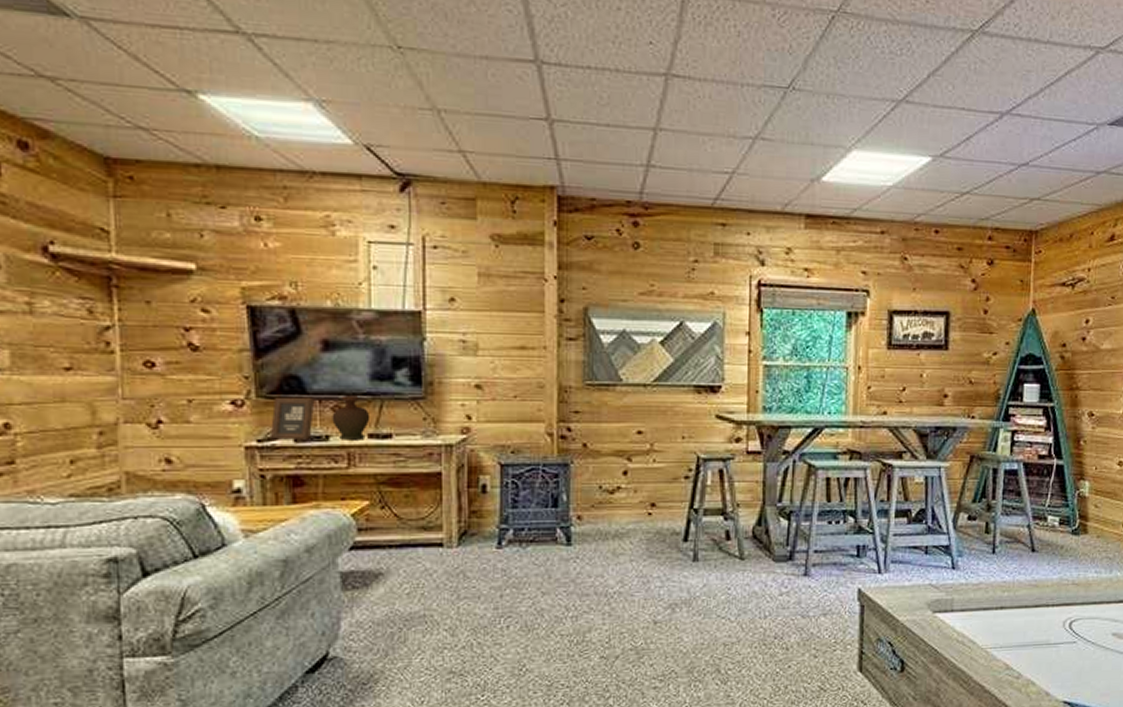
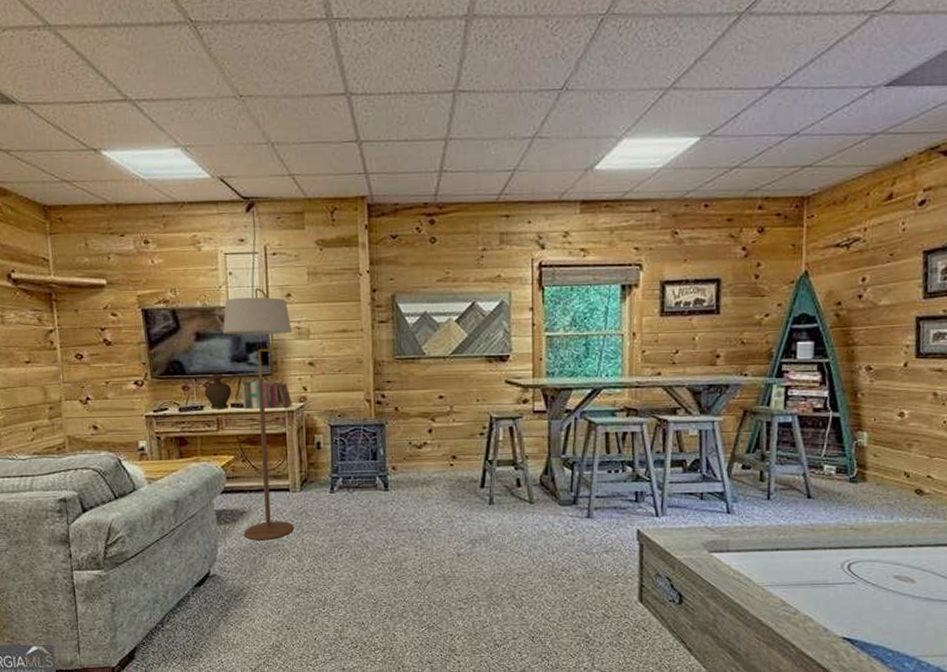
picture frame: present [269,396,315,440] -> none [162,377,192,410]
floor lamp: none [360,287,454,611] -> present [222,287,294,541]
books: none [383,403,452,442] -> present [241,379,293,410]

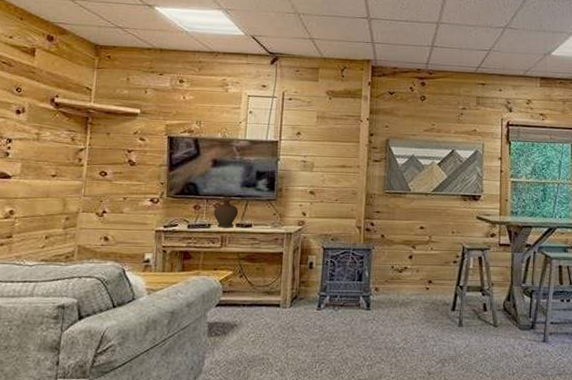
floor lamp: present [222,287,294,541] -> none [231,125,298,354]
books: present [241,379,293,410] -> none [247,203,292,231]

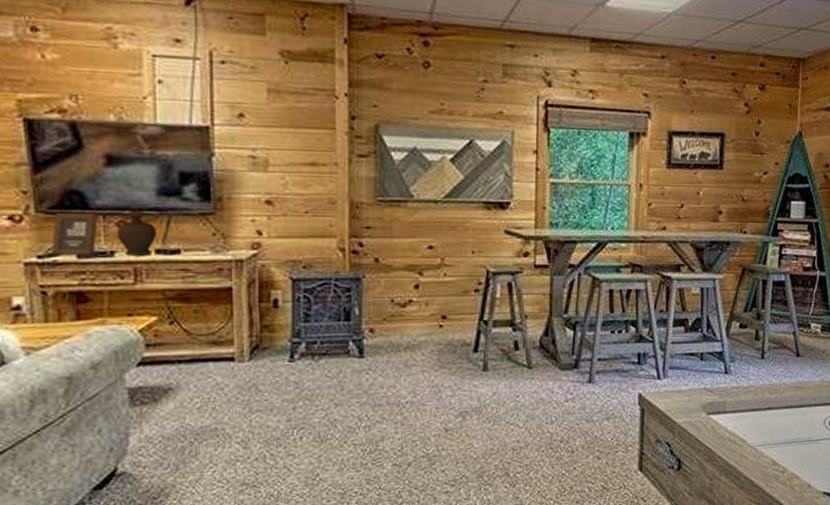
picture frame: none [172,197,204,227] -> present [50,212,99,256]

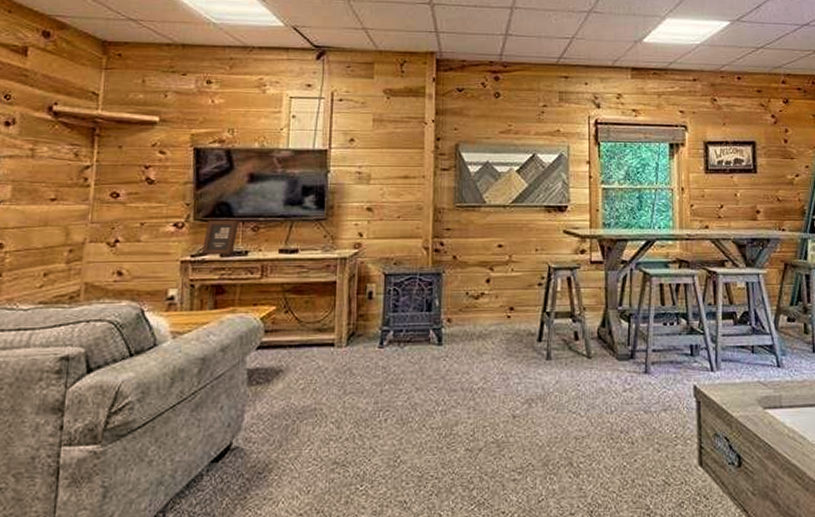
decorative vase: present [117,211,158,256] -> none [251,218,282,255]

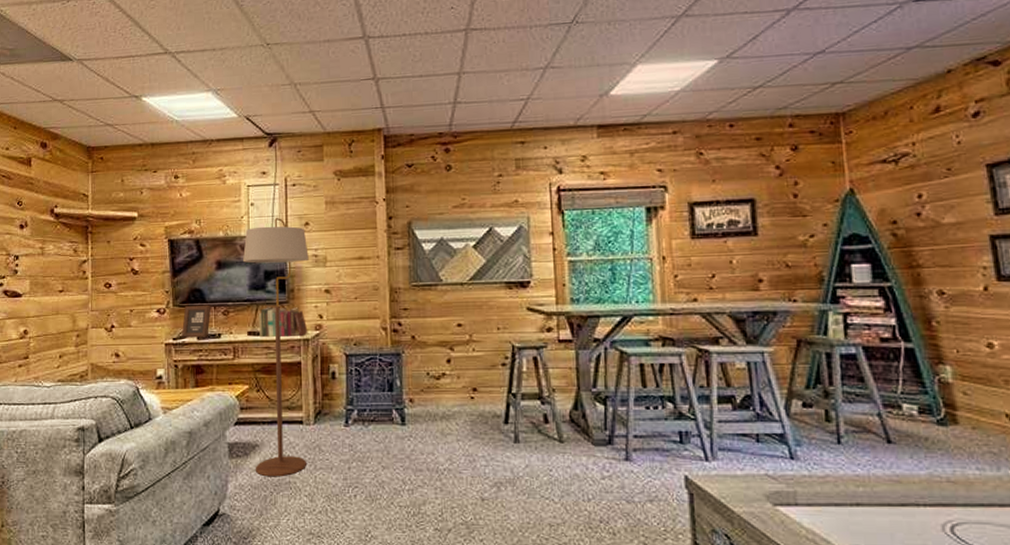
floor lamp: none [277,131,352,405] -> present [242,217,309,477]
books: none [291,223,346,256] -> present [258,307,308,338]

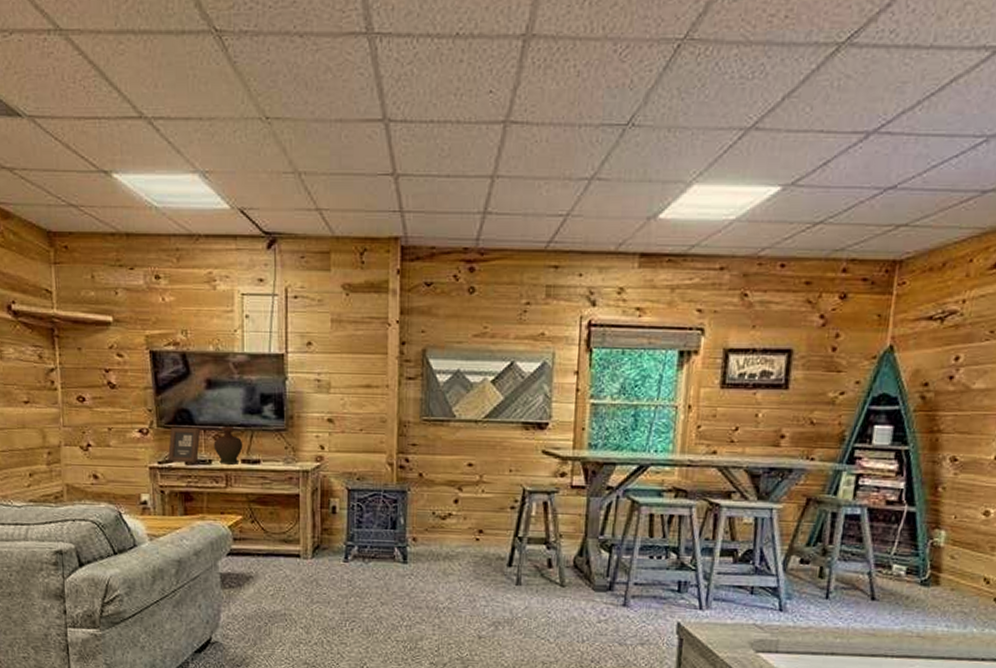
decorative vase: none [223,302,249,337] -> present [213,427,243,465]
floor lamp: present [242,217,309,477] -> none [235,333,311,609]
books: present [258,307,308,338] -> none [253,433,308,468]

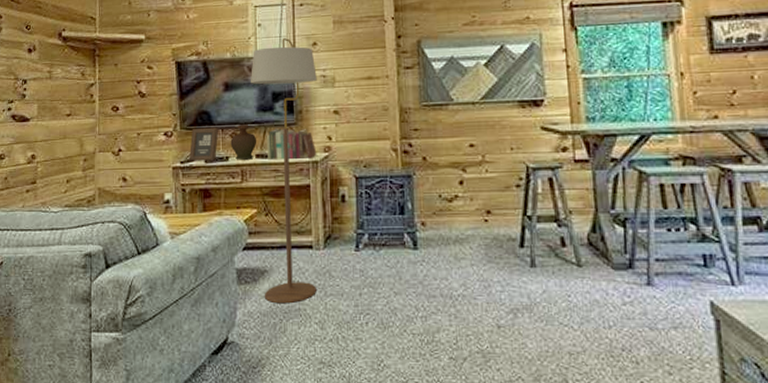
floor lamp: none [235,333,311,609] -> present [250,37,317,304]
books: none [253,433,308,468] -> present [266,128,317,161]

